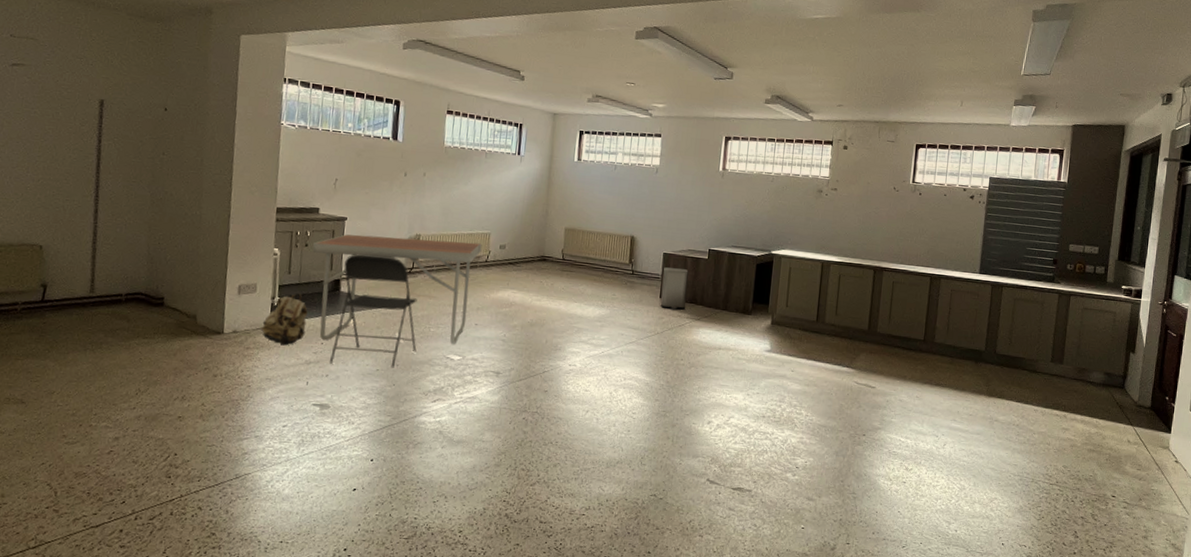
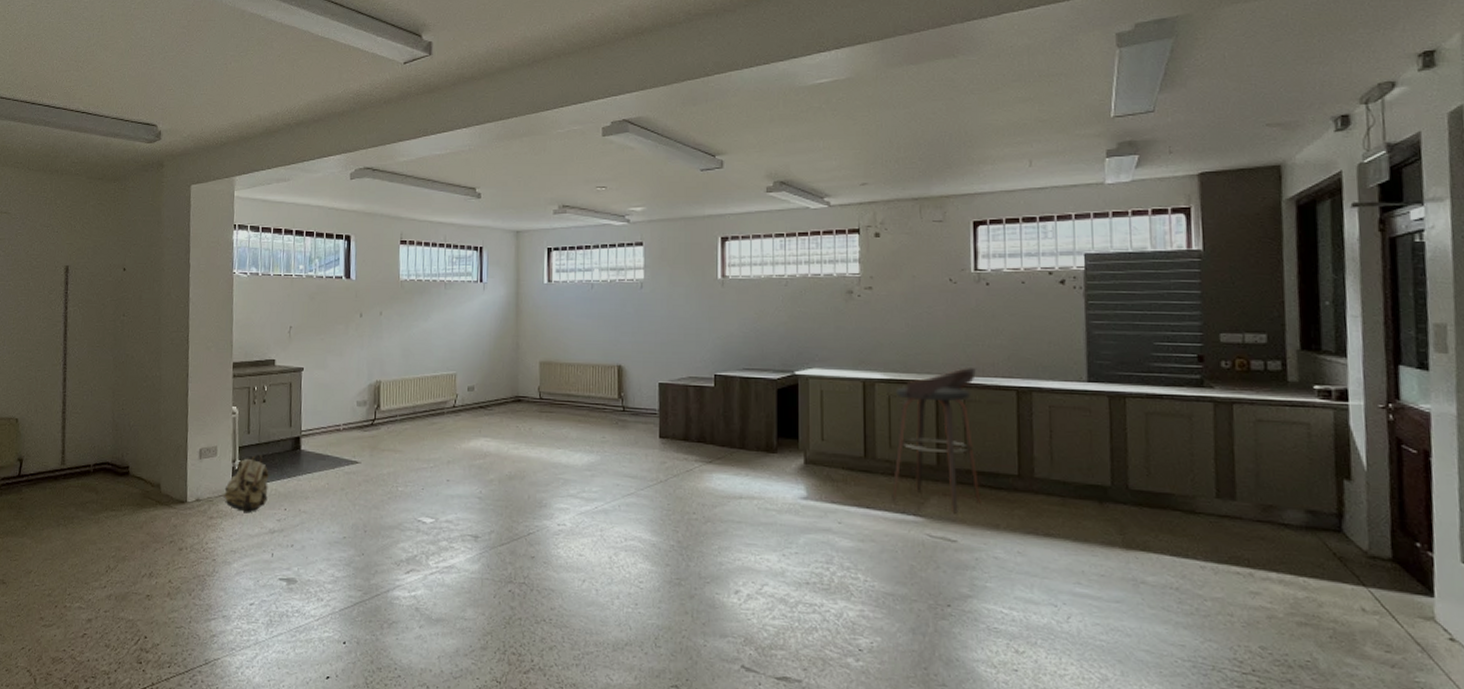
folding table: present [312,234,482,345] -> none [271,385,448,506]
folding chair: present [328,254,417,368] -> none [293,406,385,535]
pedal bin: present [660,267,689,310] -> none [660,399,693,451]
bar stool: none [833,257,904,367] -> present [892,368,981,514]

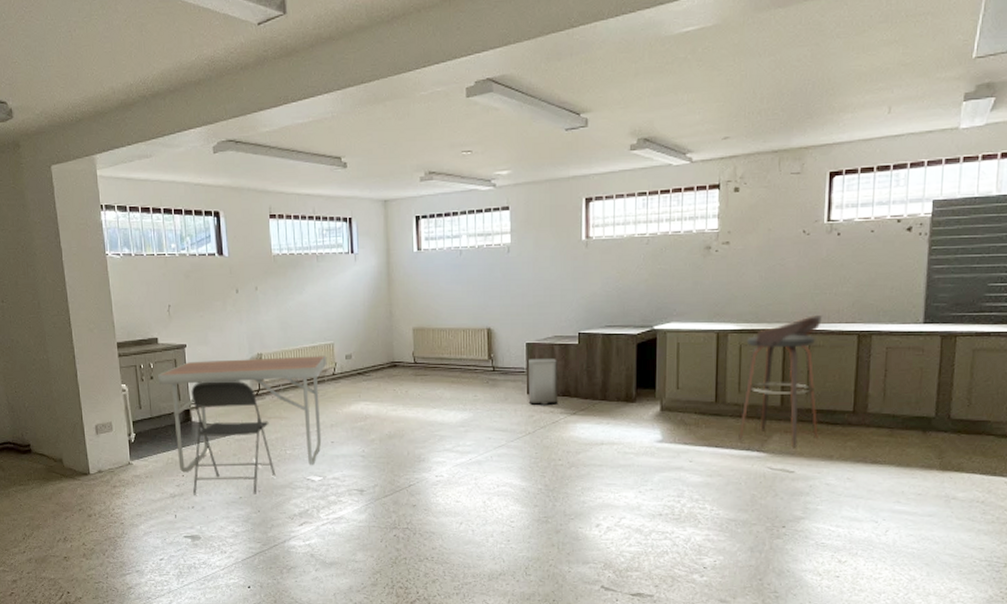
backpack: present [223,454,269,514] -> none [123,427,165,481]
folding table: none [271,385,448,506] -> present [158,356,327,473]
folding chair: none [293,406,385,535] -> present [191,380,276,495]
pedal bin: none [660,399,693,451] -> present [528,357,559,405]

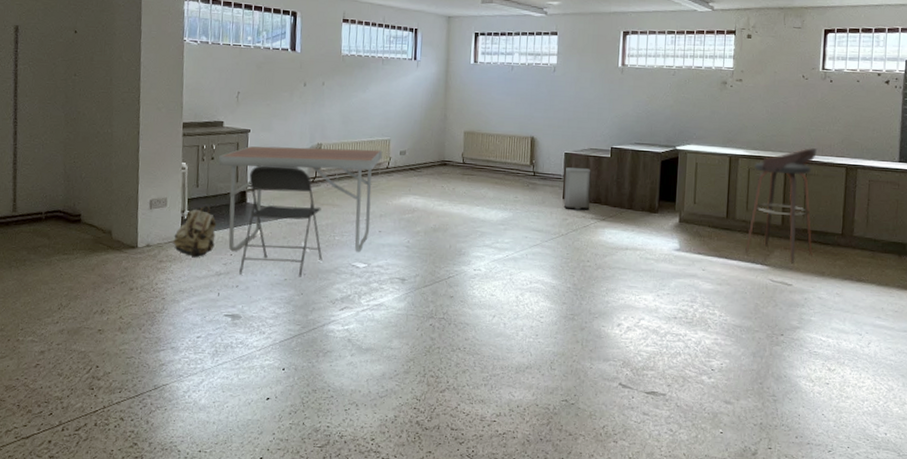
backpack: none [123,427,165,481] -> present [172,206,216,258]

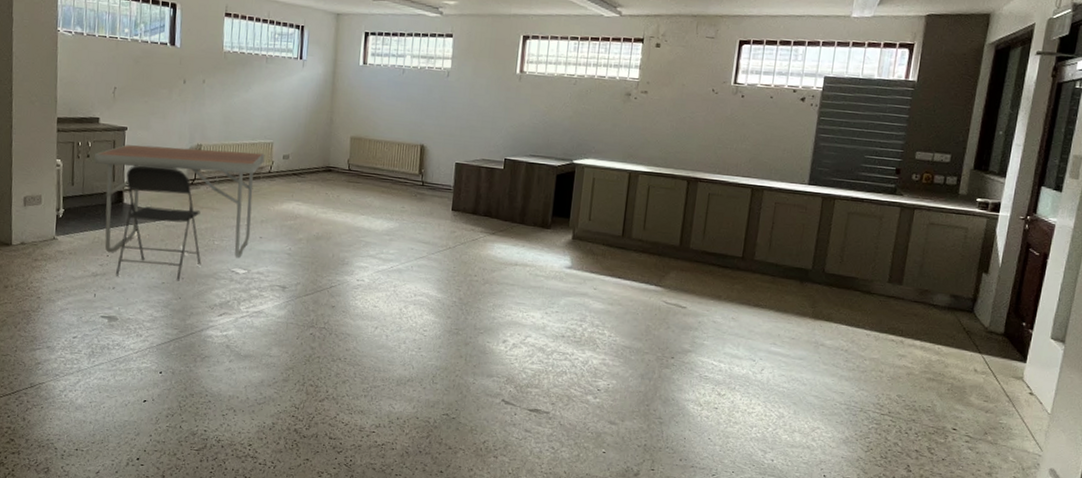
backpack: present [172,206,216,258] -> none [47,205,92,258]
pedal bin: present [563,167,591,210] -> none [452,178,483,224]
bar stool: present [745,148,817,263] -> none [639,166,722,286]

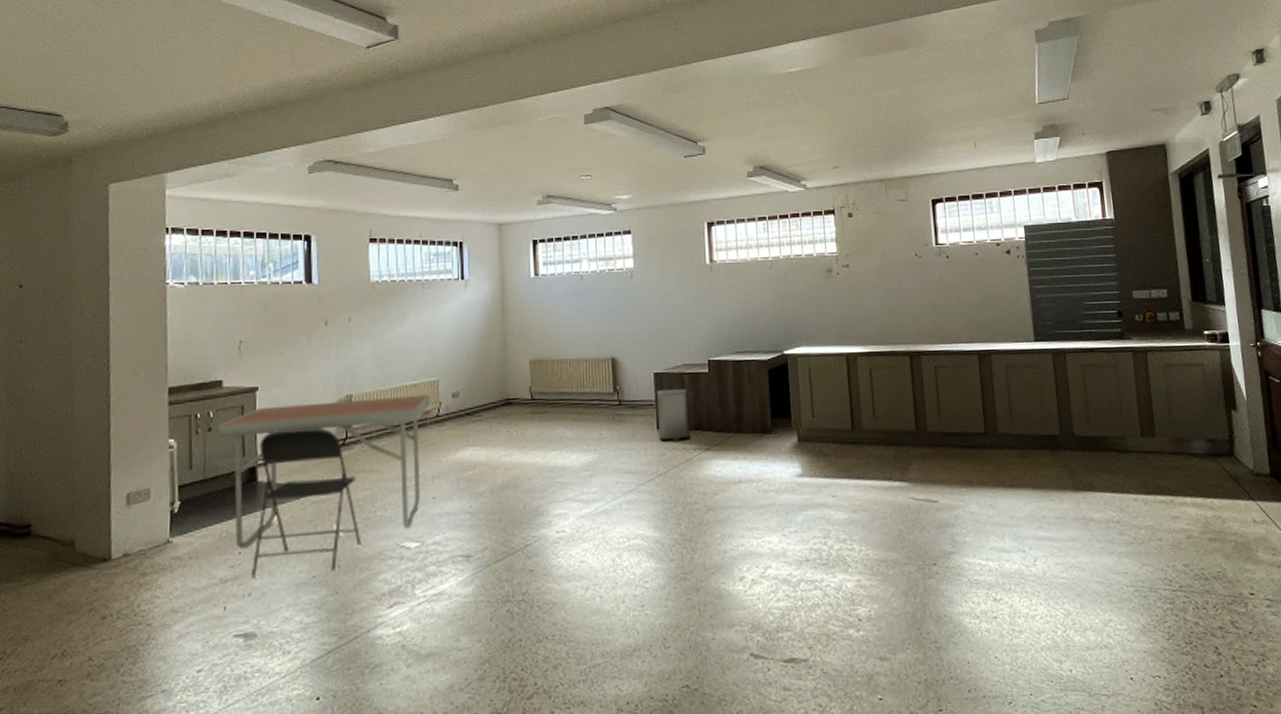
pedal bin: none [452,178,483,224] -> present [657,388,691,441]

